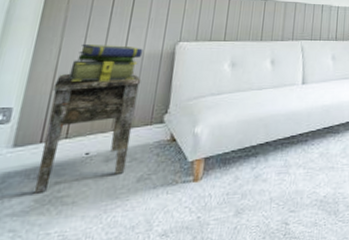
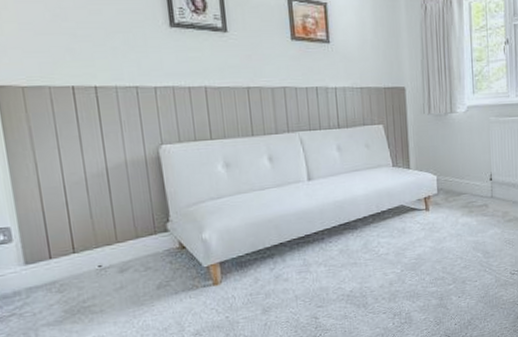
side table: present [35,71,142,193] -> none [43,181,143,305]
stack of books: present [69,43,143,81] -> none [53,154,126,196]

